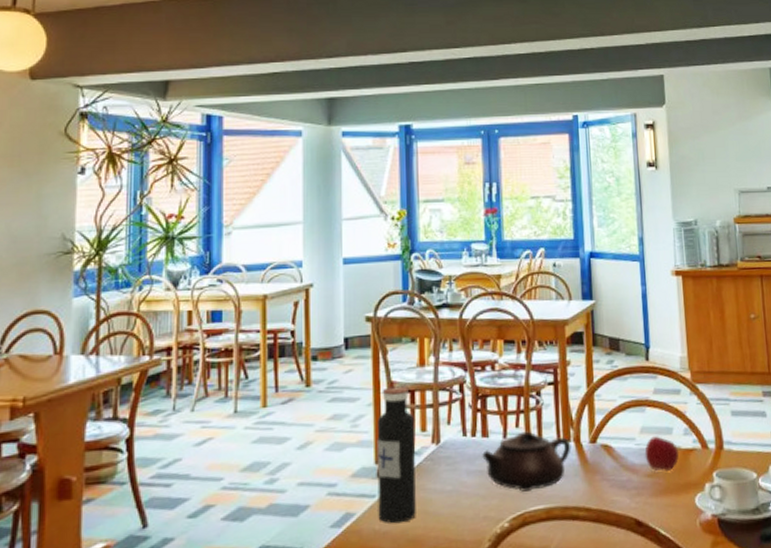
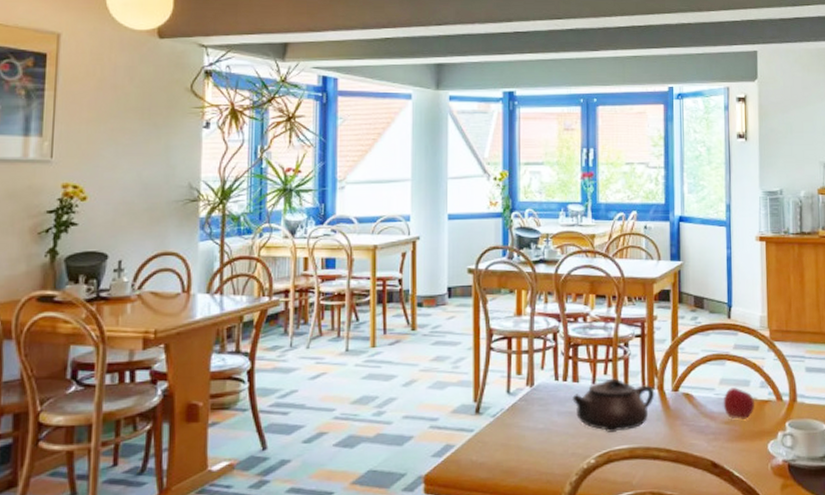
water bottle: present [376,386,416,524] -> none [476,333,511,456]

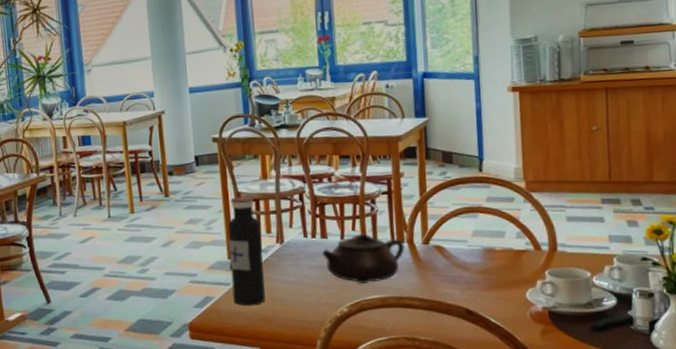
water bottle: none [476,333,511,456] -> present [227,196,266,306]
apple: present [723,387,754,420] -> none [476,238,510,270]

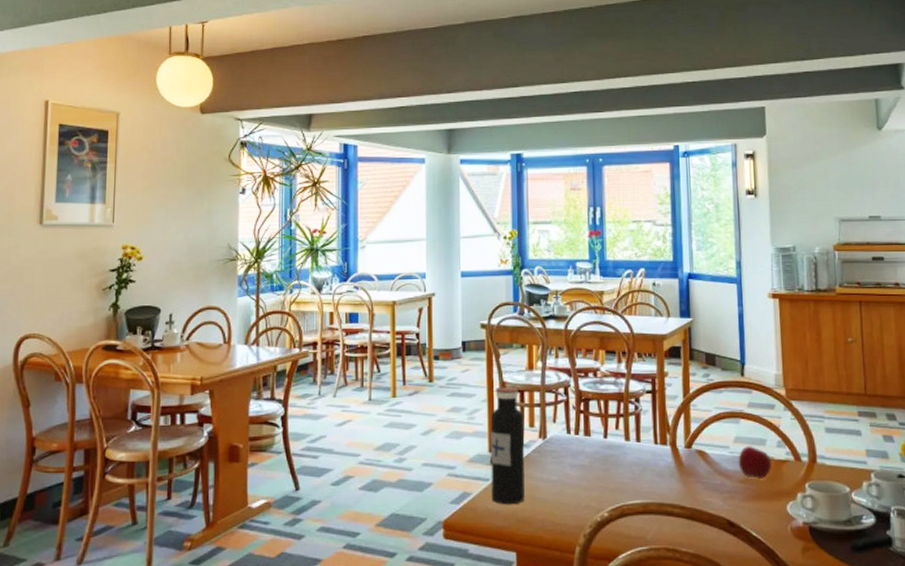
teapot: present [322,233,405,284] -> none [584,433,668,487]
apple: none [476,238,510,270] -> present [738,446,771,479]

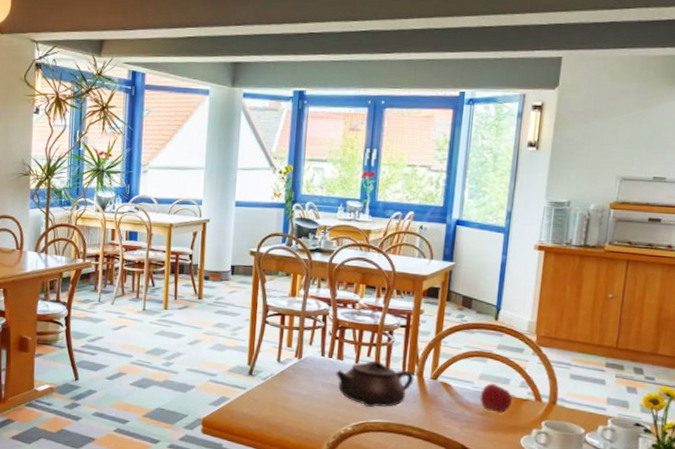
water bottle: present [490,386,525,505] -> none [247,309,283,412]
teapot: none [584,433,668,487] -> present [336,360,414,407]

